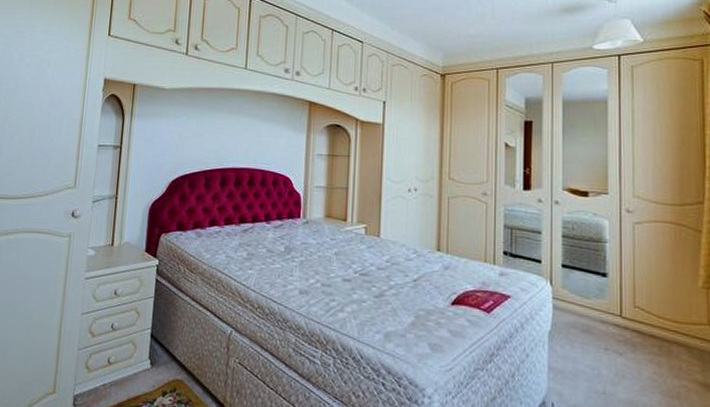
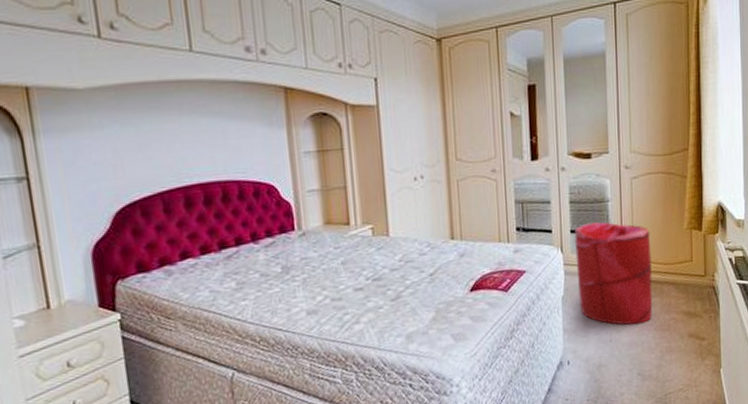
laundry hamper: none [566,260,658,383] -> present [574,222,653,325]

